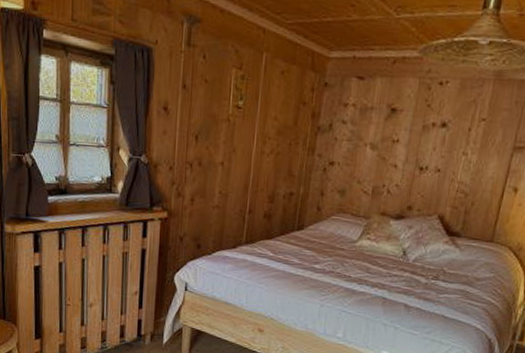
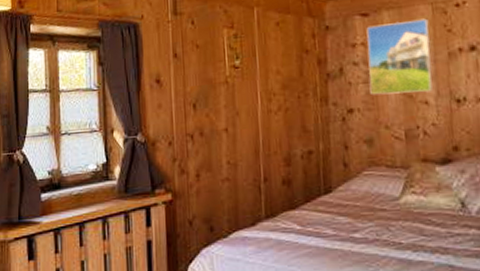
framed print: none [351,89,414,158] -> present [366,18,433,95]

